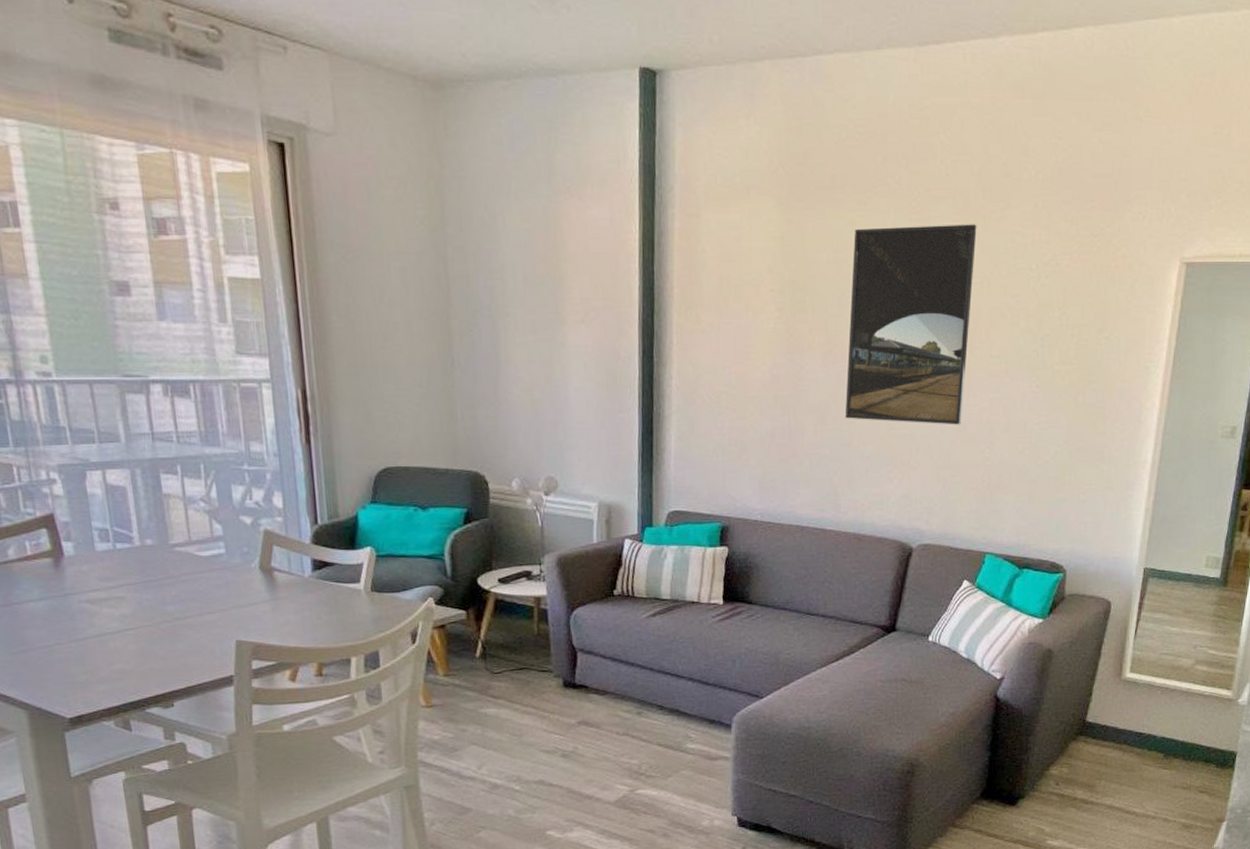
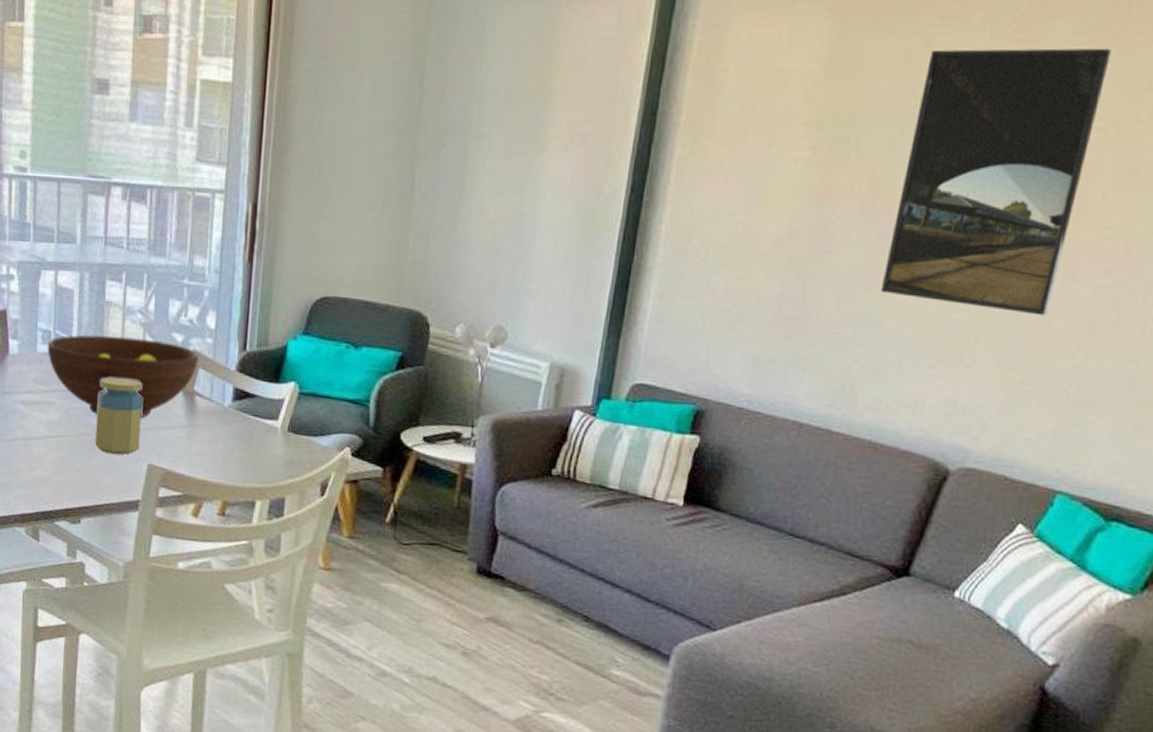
fruit bowl: none [106,525,271,602] -> present [47,335,198,419]
jar: none [170,564,224,637] -> present [95,377,143,455]

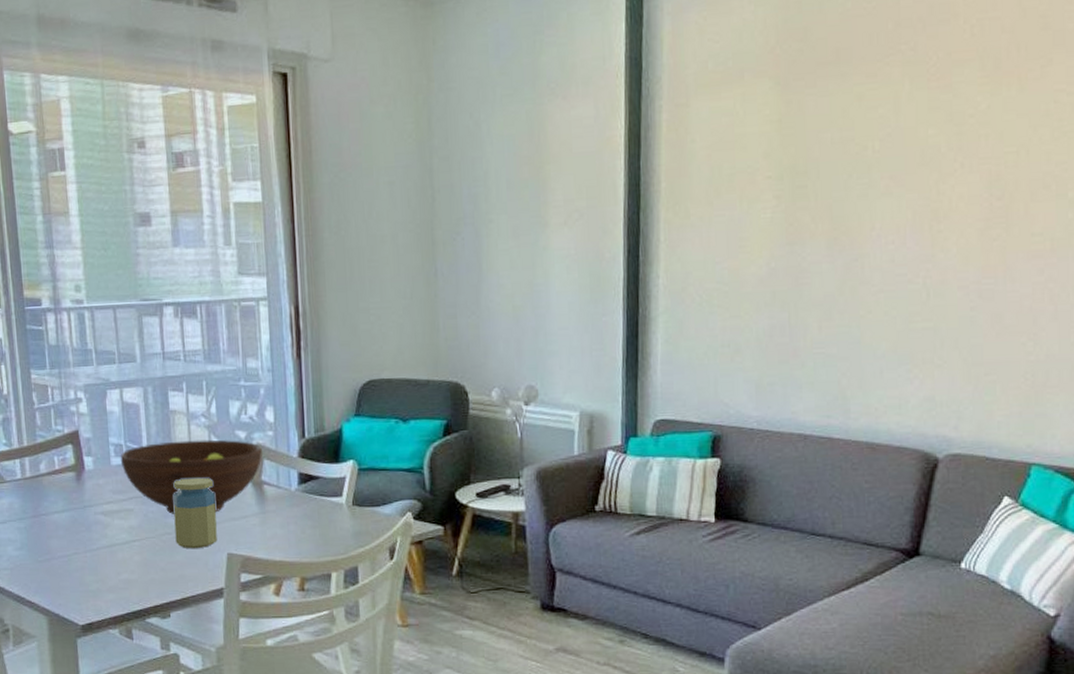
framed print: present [880,48,1112,316] -> none [854,86,1011,316]

